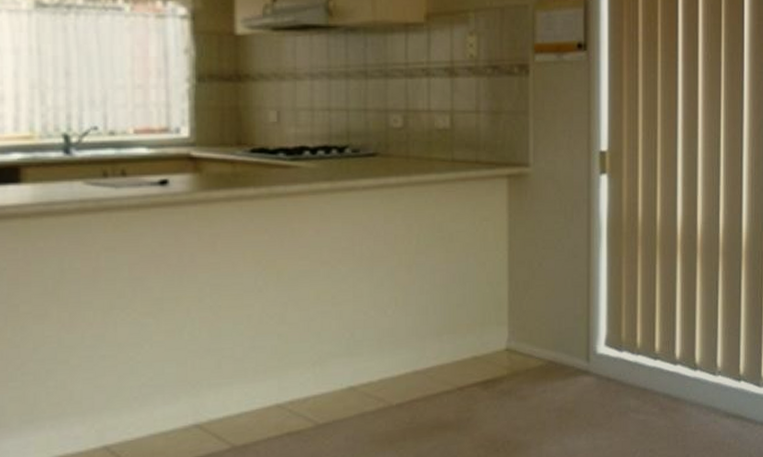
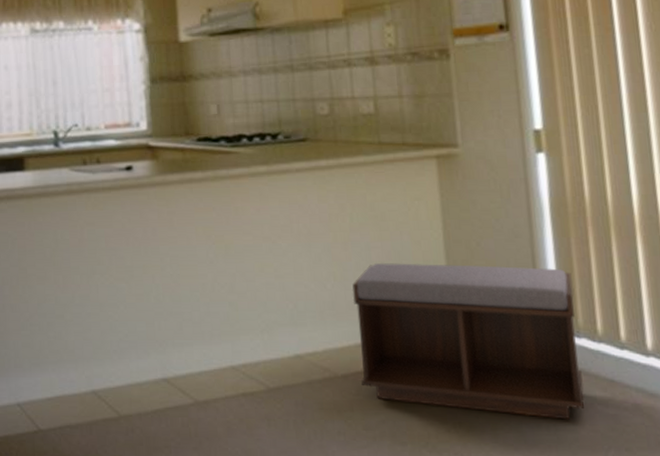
bench: none [413,285,620,429] -> present [352,262,585,420]

